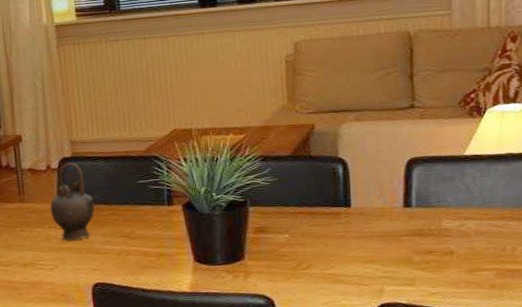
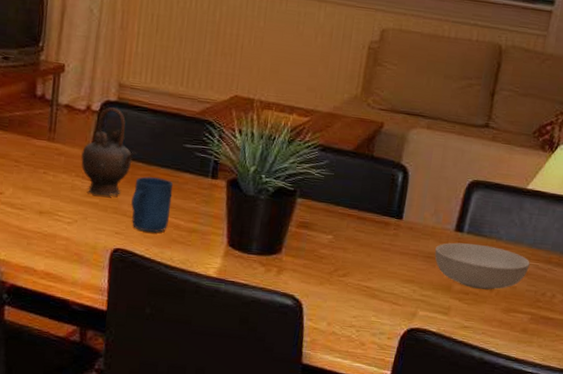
mug: none [101,214,138,264] -> present [131,176,174,233]
serving bowl: none [387,214,484,257] -> present [434,242,530,290]

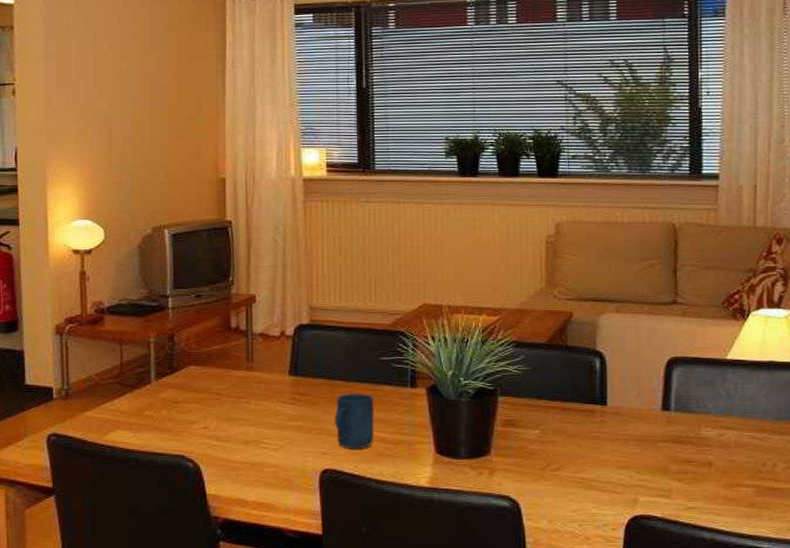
teapot: present [81,107,137,196] -> none [281,330,334,418]
serving bowl: present [434,242,530,290] -> none [644,421,744,468]

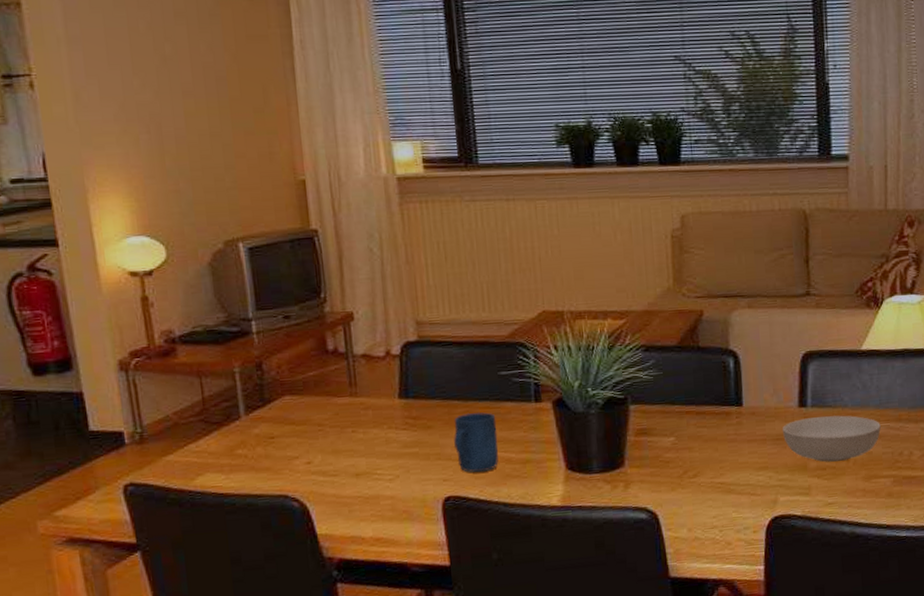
serving bowl: none [644,421,744,468] -> present [782,415,881,463]

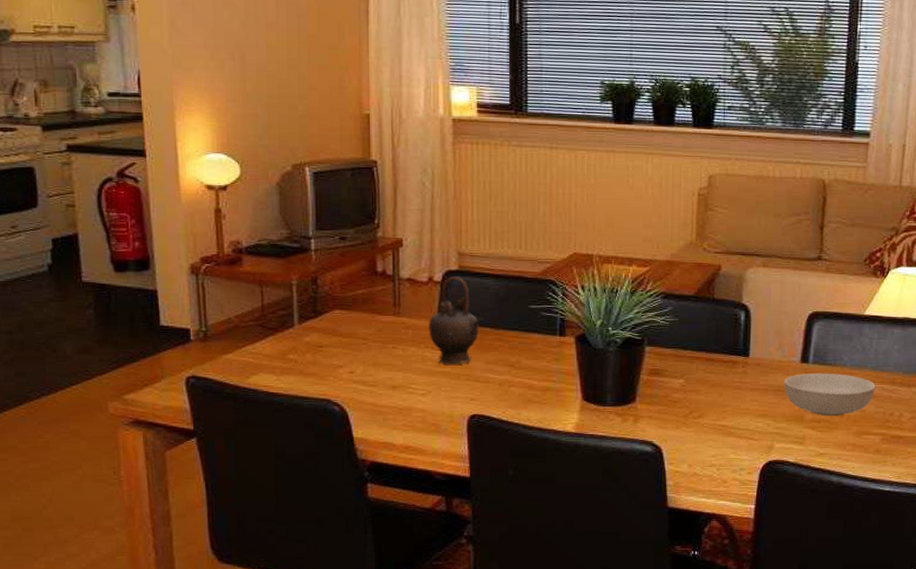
teapot: none [390,348,450,444] -> present [429,277,483,364]
mug: present [454,411,499,473] -> none [483,340,523,395]

